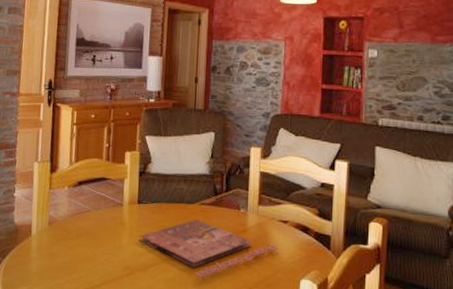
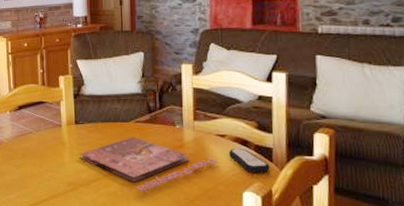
remote control: none [290,234,328,261] -> present [229,148,270,173]

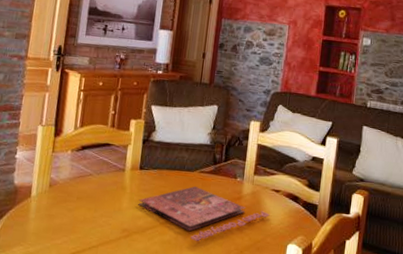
remote control: present [229,148,270,173] -> none [281,203,314,227]

